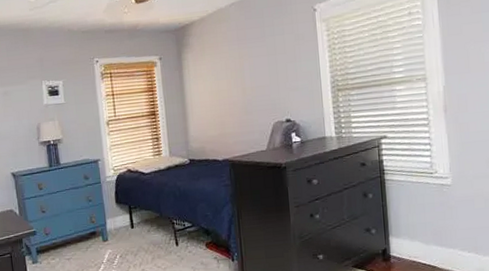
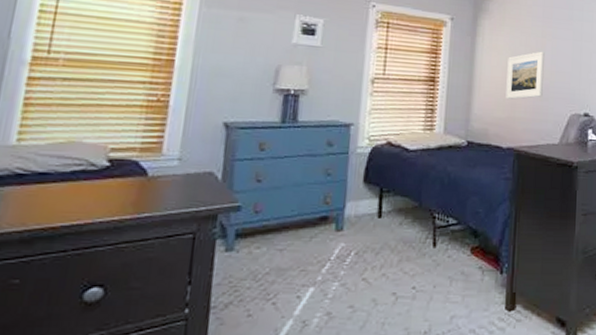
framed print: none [212,71,247,119] -> present [506,51,545,99]

